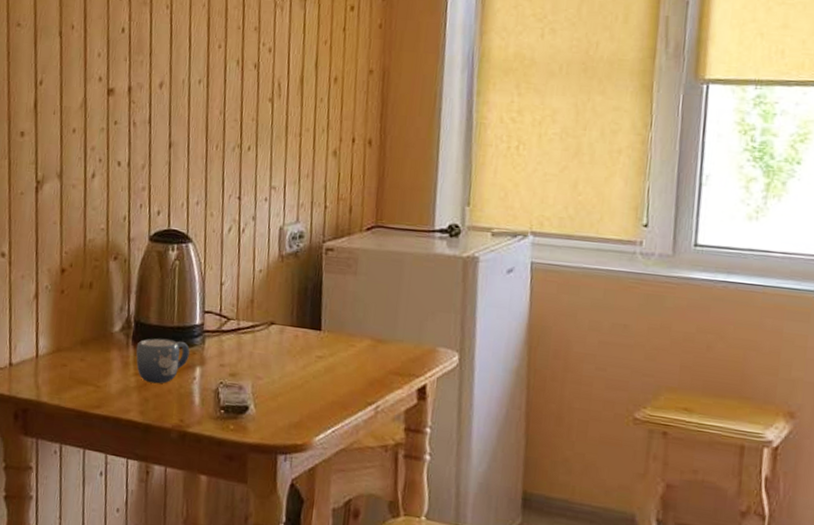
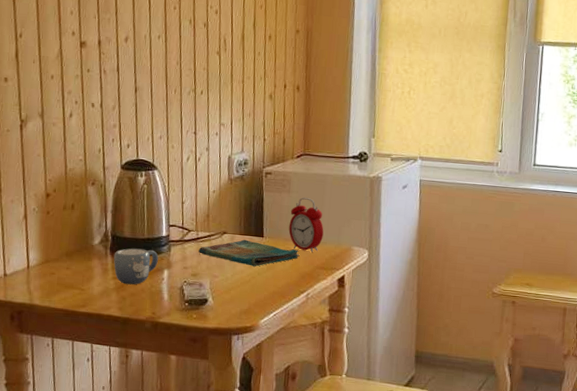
dish towel: none [239,332,368,368] -> present [198,239,300,267]
alarm clock: none [354,281,400,352] -> present [288,197,324,252]

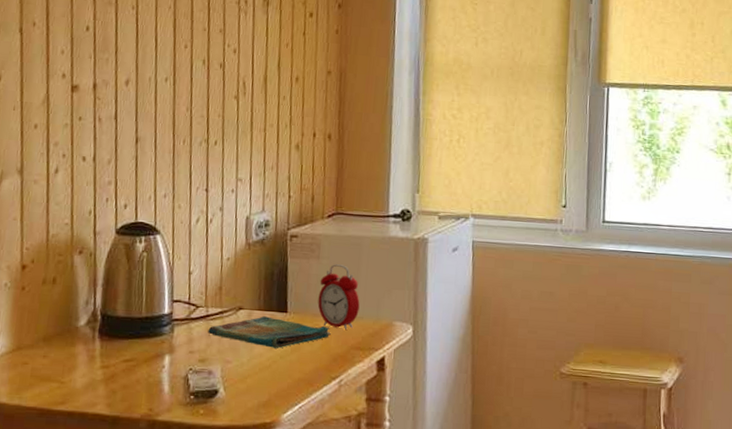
mug: present [113,248,158,285] -> none [102,329,158,375]

